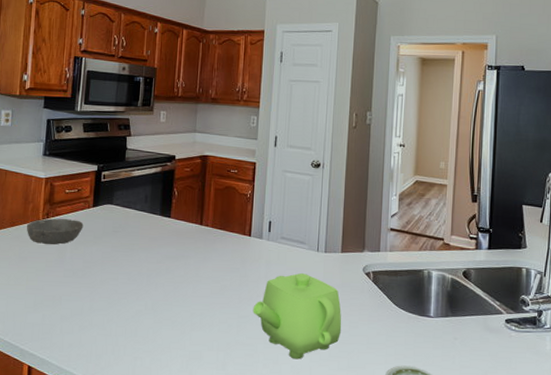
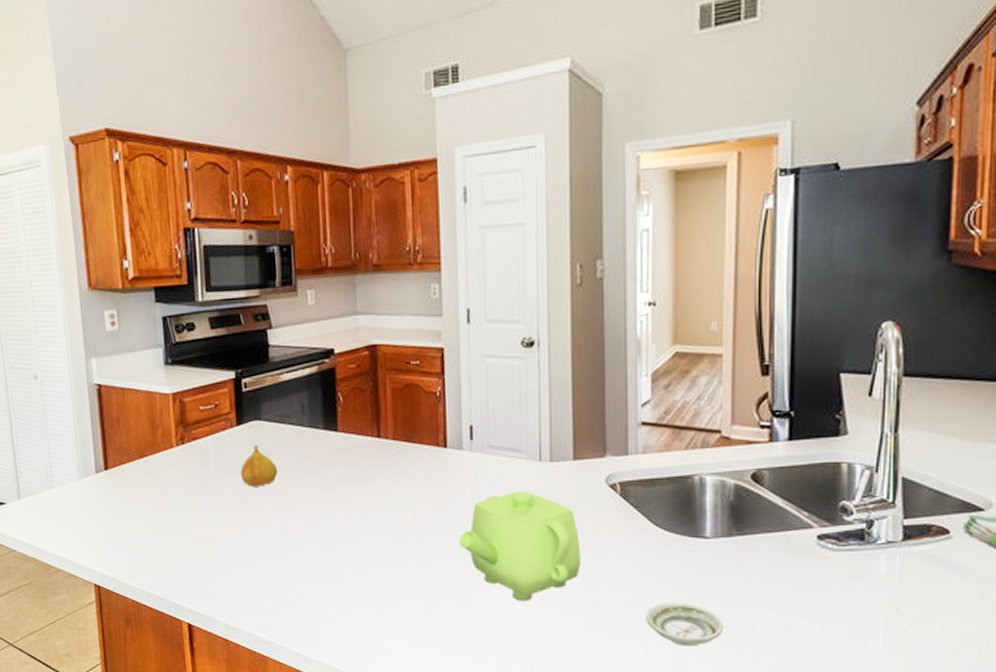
bowl: present [26,218,84,245] -> none [158,442,229,478]
fruit: none [90,223,121,256] -> present [240,445,278,487]

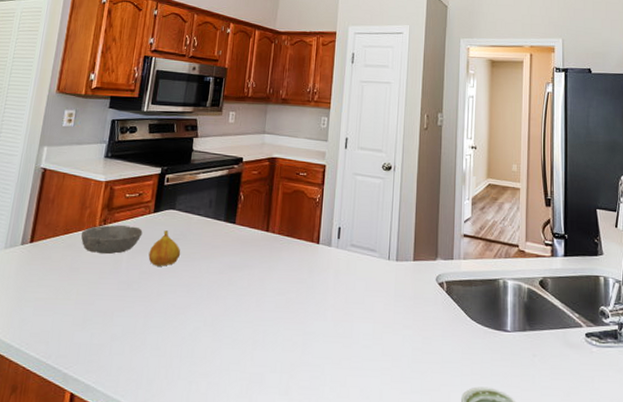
bowl: none [158,442,229,478] -> present [81,224,143,255]
teapot: present [459,491,582,601] -> none [319,284,415,382]

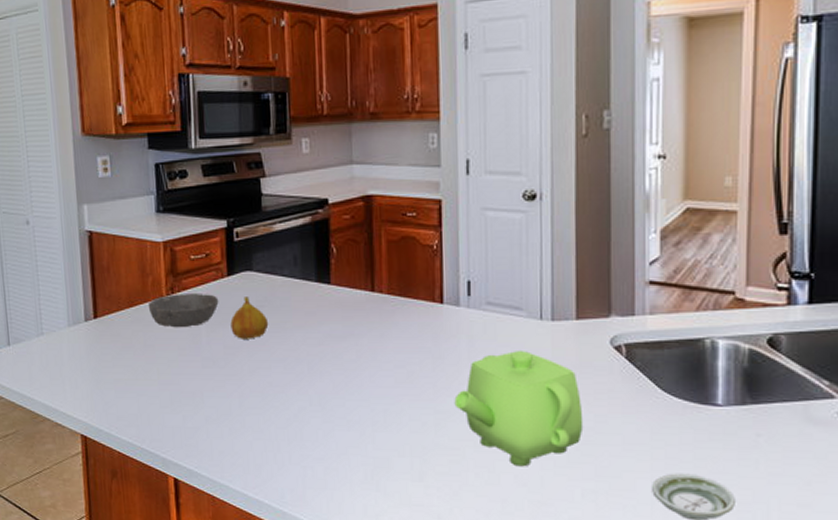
teapot: none [319,284,415,382] -> present [454,351,584,467]

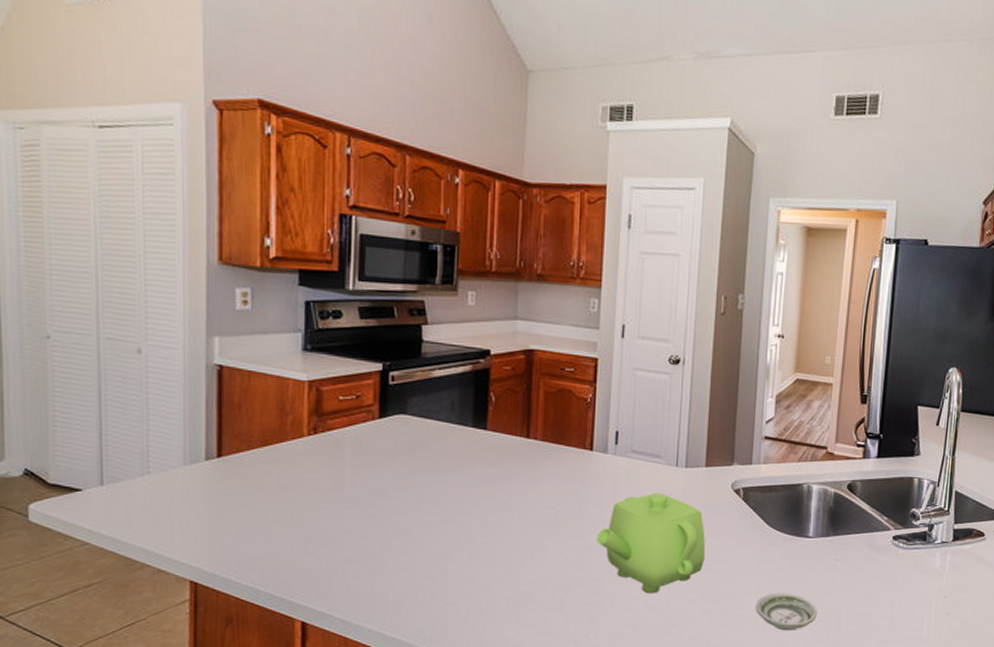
bowl: present [148,292,219,328] -> none [285,433,367,469]
fruit: present [230,297,269,339] -> none [378,439,420,481]

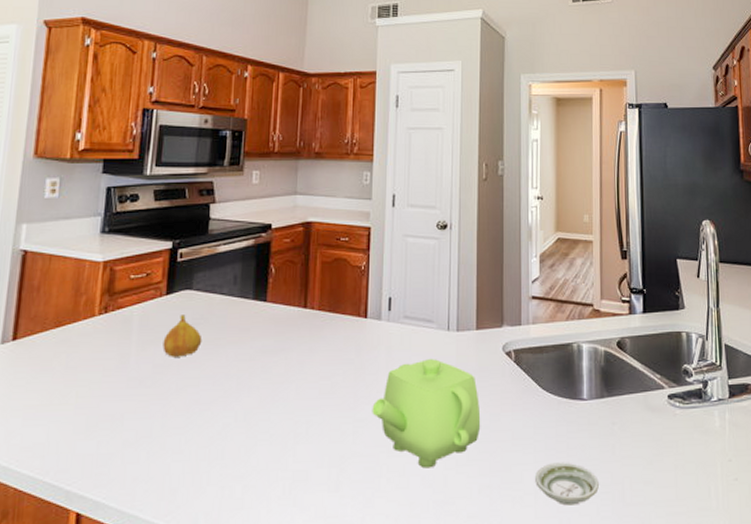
fruit: none [378,439,420,481] -> present [162,315,203,357]

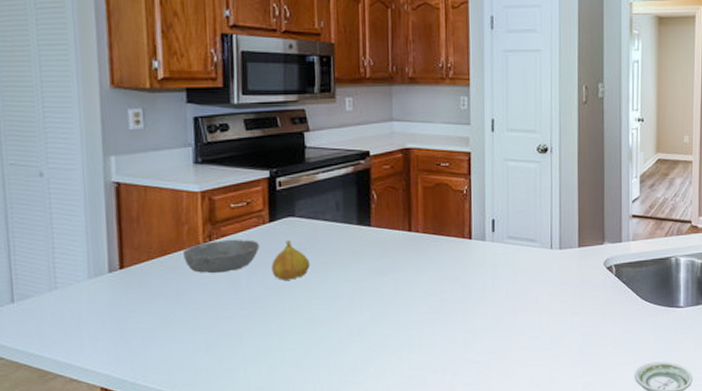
bowl: none [76,311,154,348] -> present [182,239,260,274]
teapot: present [372,359,481,469] -> none [480,275,584,371]

